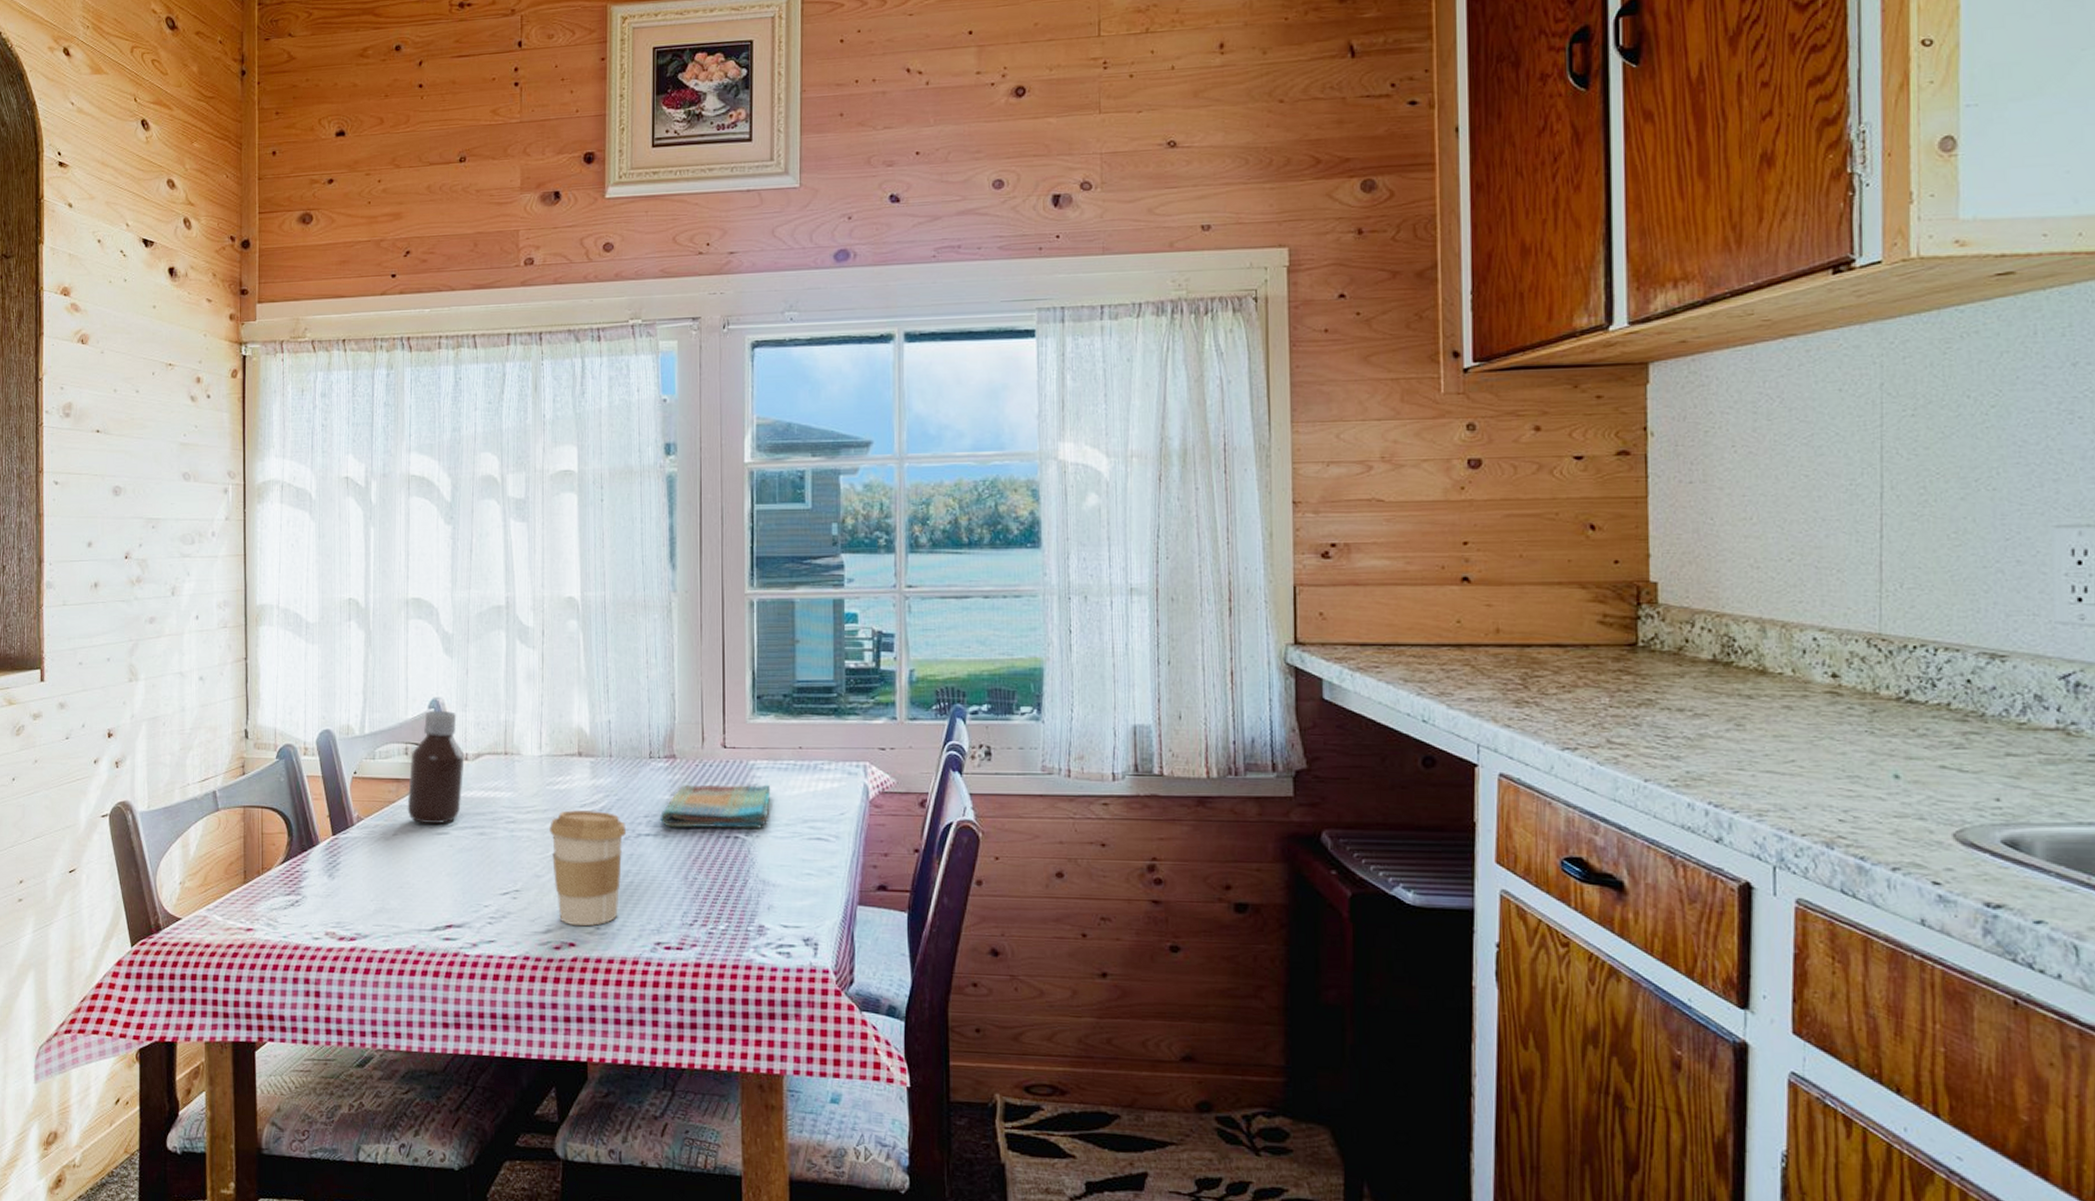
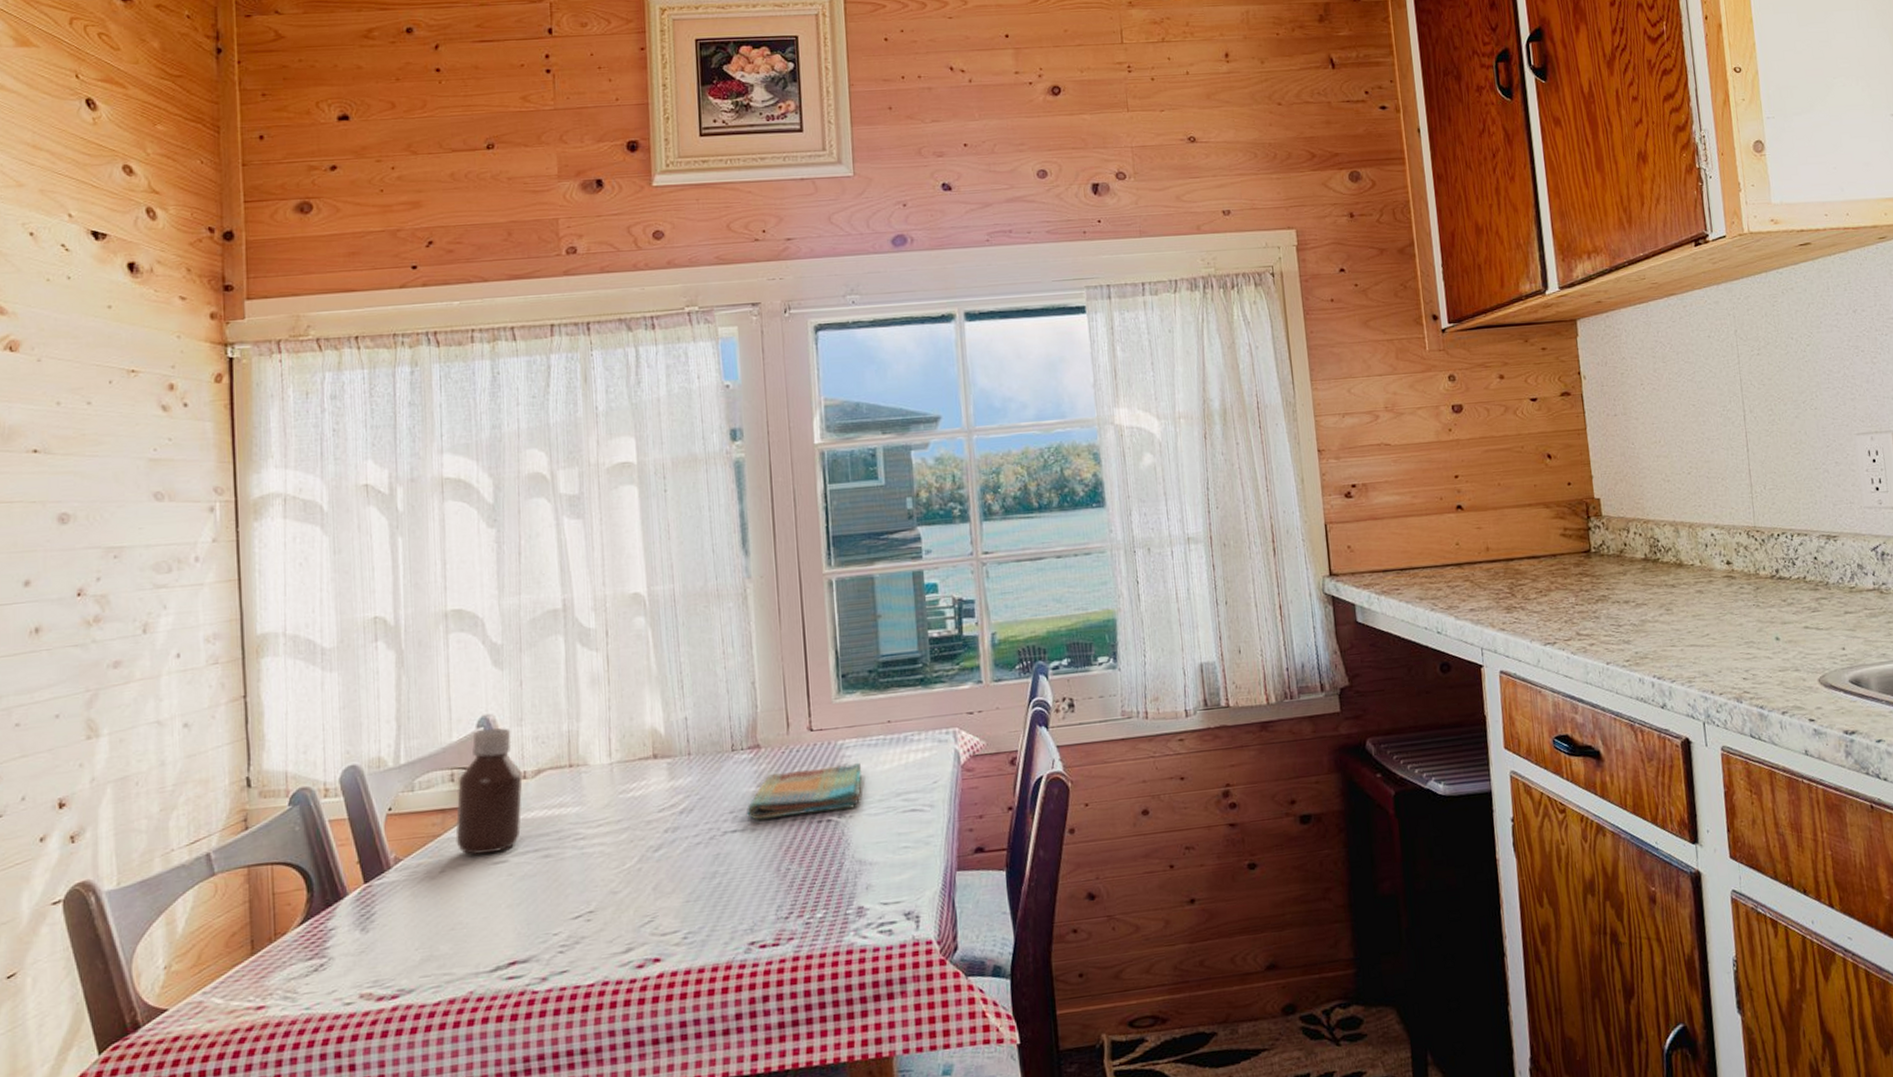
coffee cup: present [550,810,627,927] -> none [625,813,712,940]

